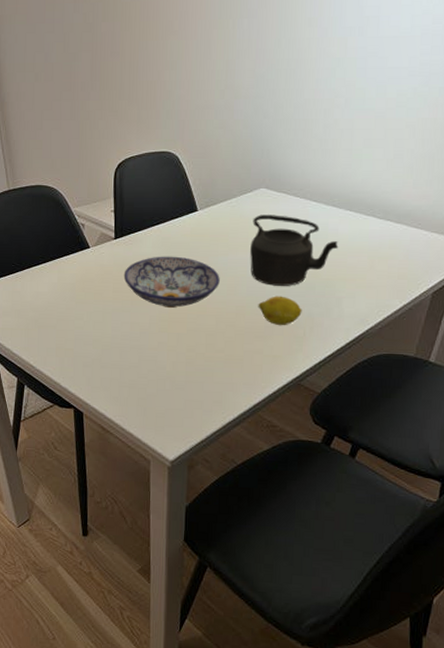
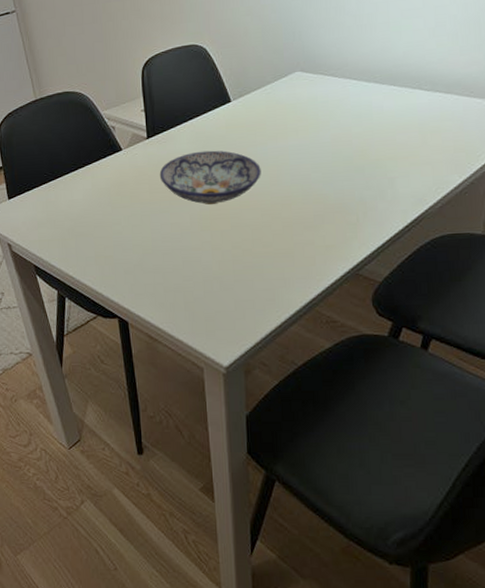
teapot: present [250,214,339,286] -> none [290,97,386,172]
fruit: present [258,296,302,326] -> none [304,181,353,214]

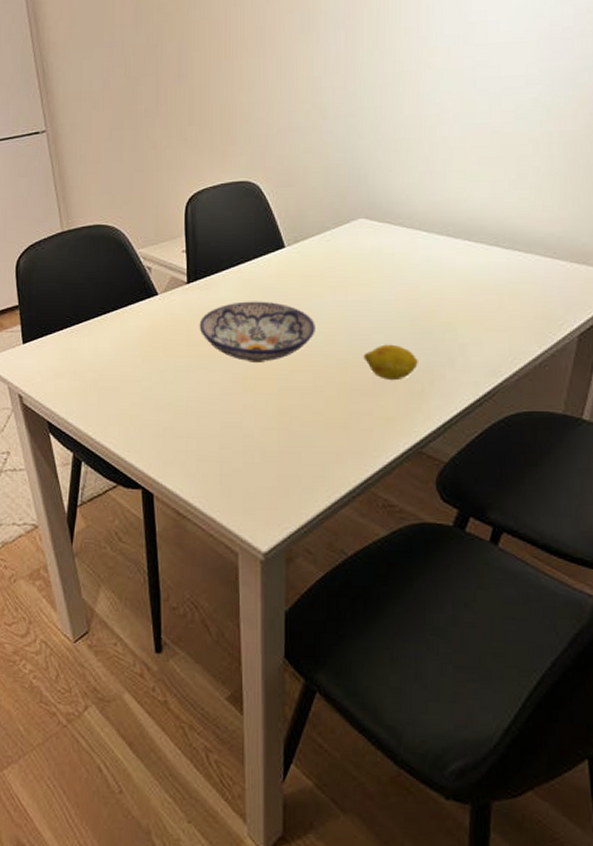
fruit: none [304,181,353,214] -> present [363,344,418,381]

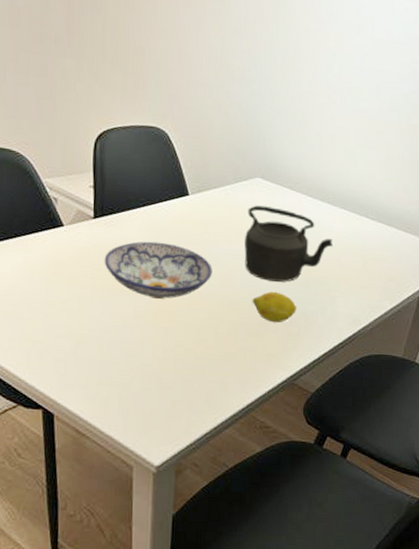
teapot: none [350,248,458,332] -> present [244,205,333,282]

